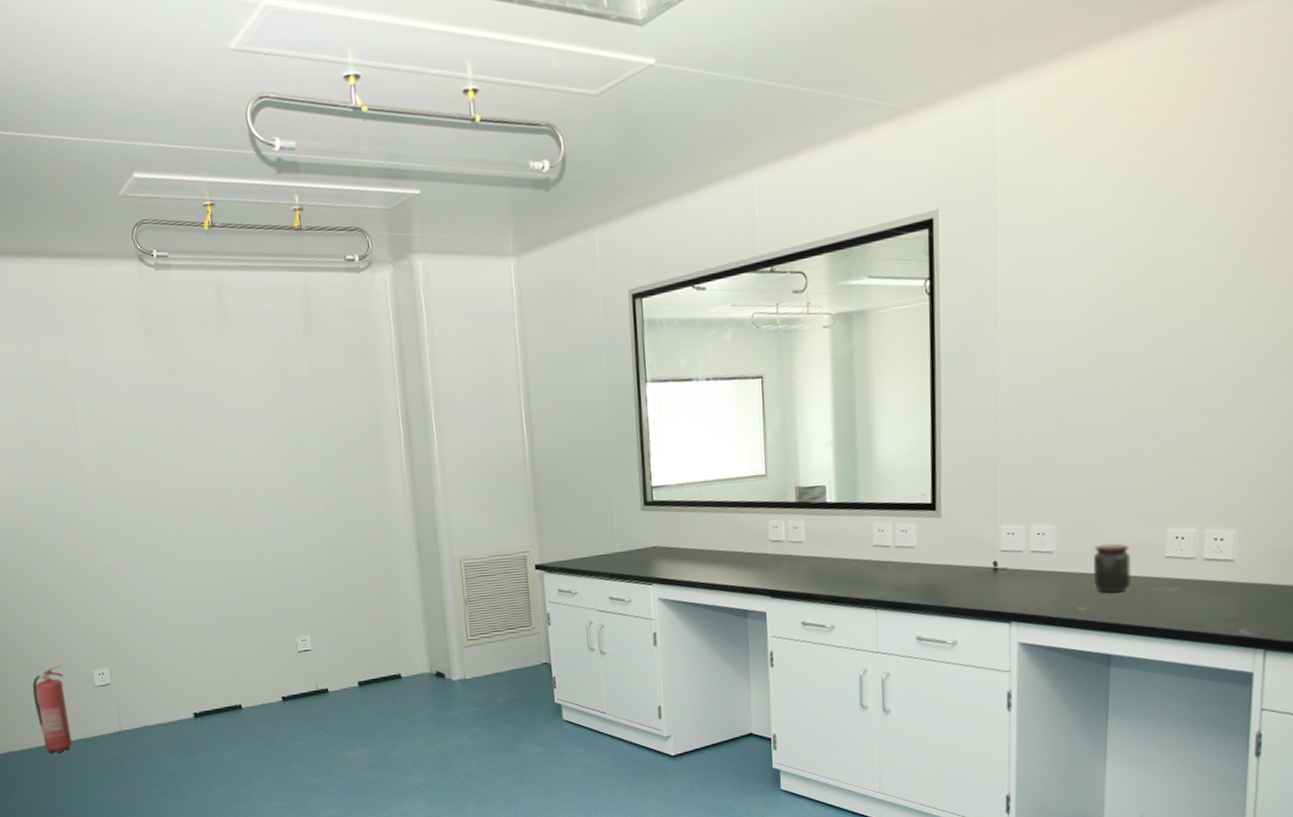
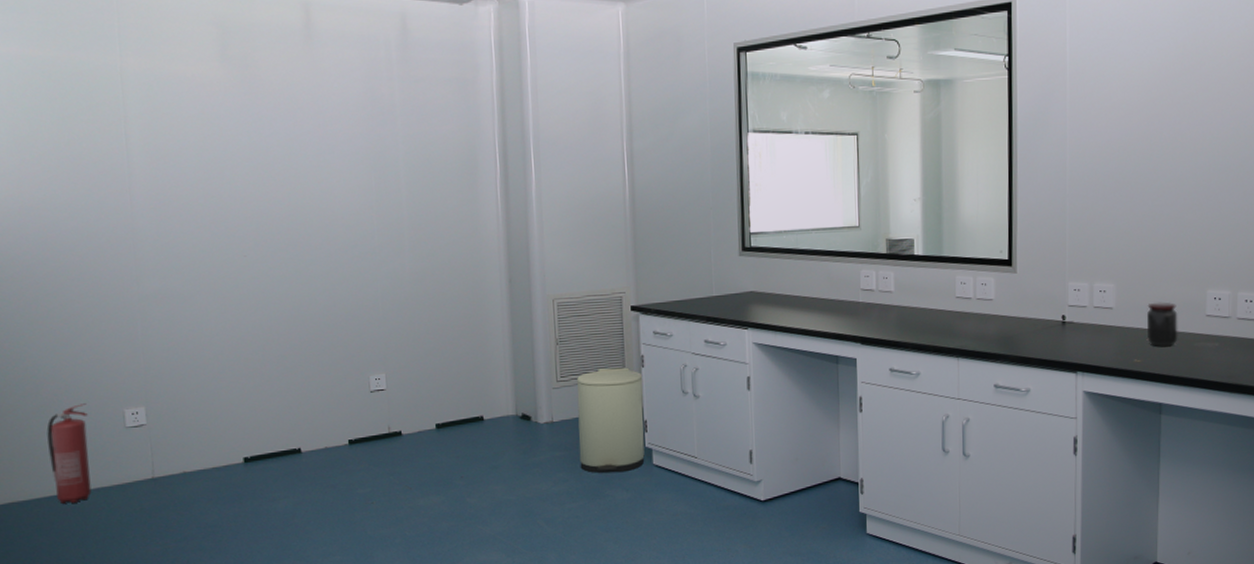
pedal bin: none [486,625,555,728] -> present [577,367,645,473]

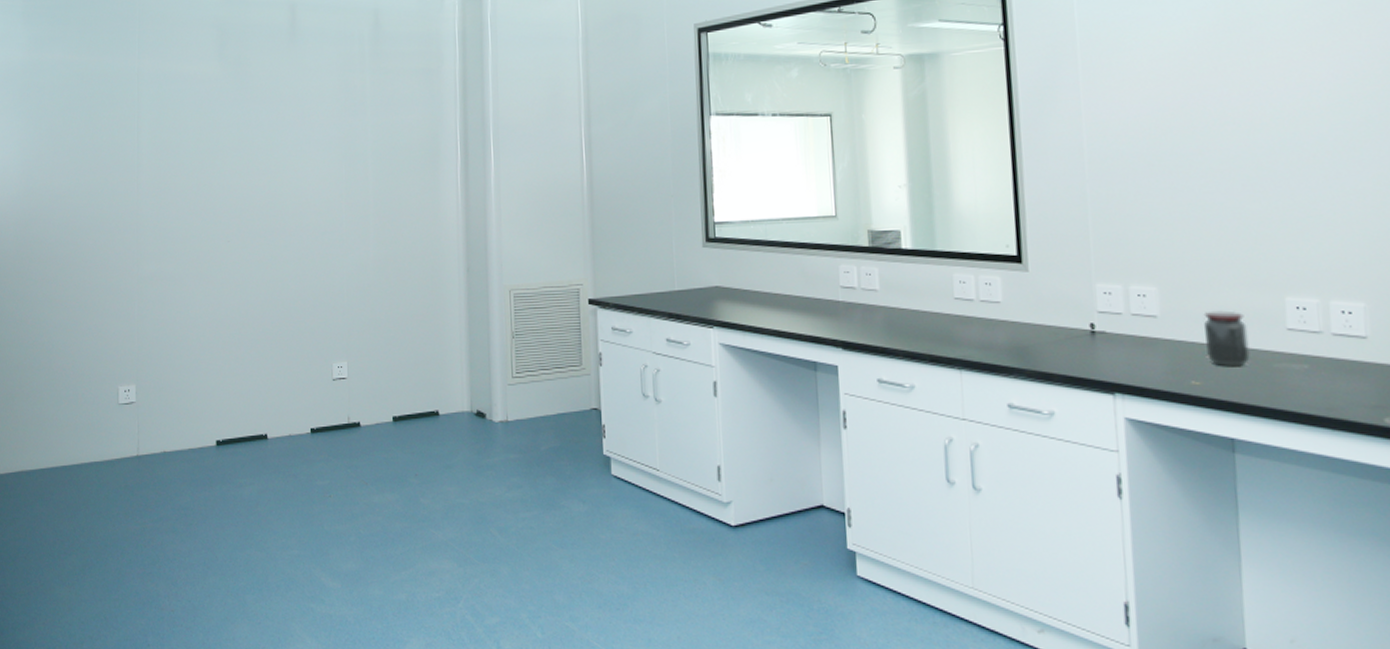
fire extinguisher: present [46,403,92,504] -> none [54,379,89,477]
pedal bin: present [577,367,645,473] -> none [532,365,603,482]

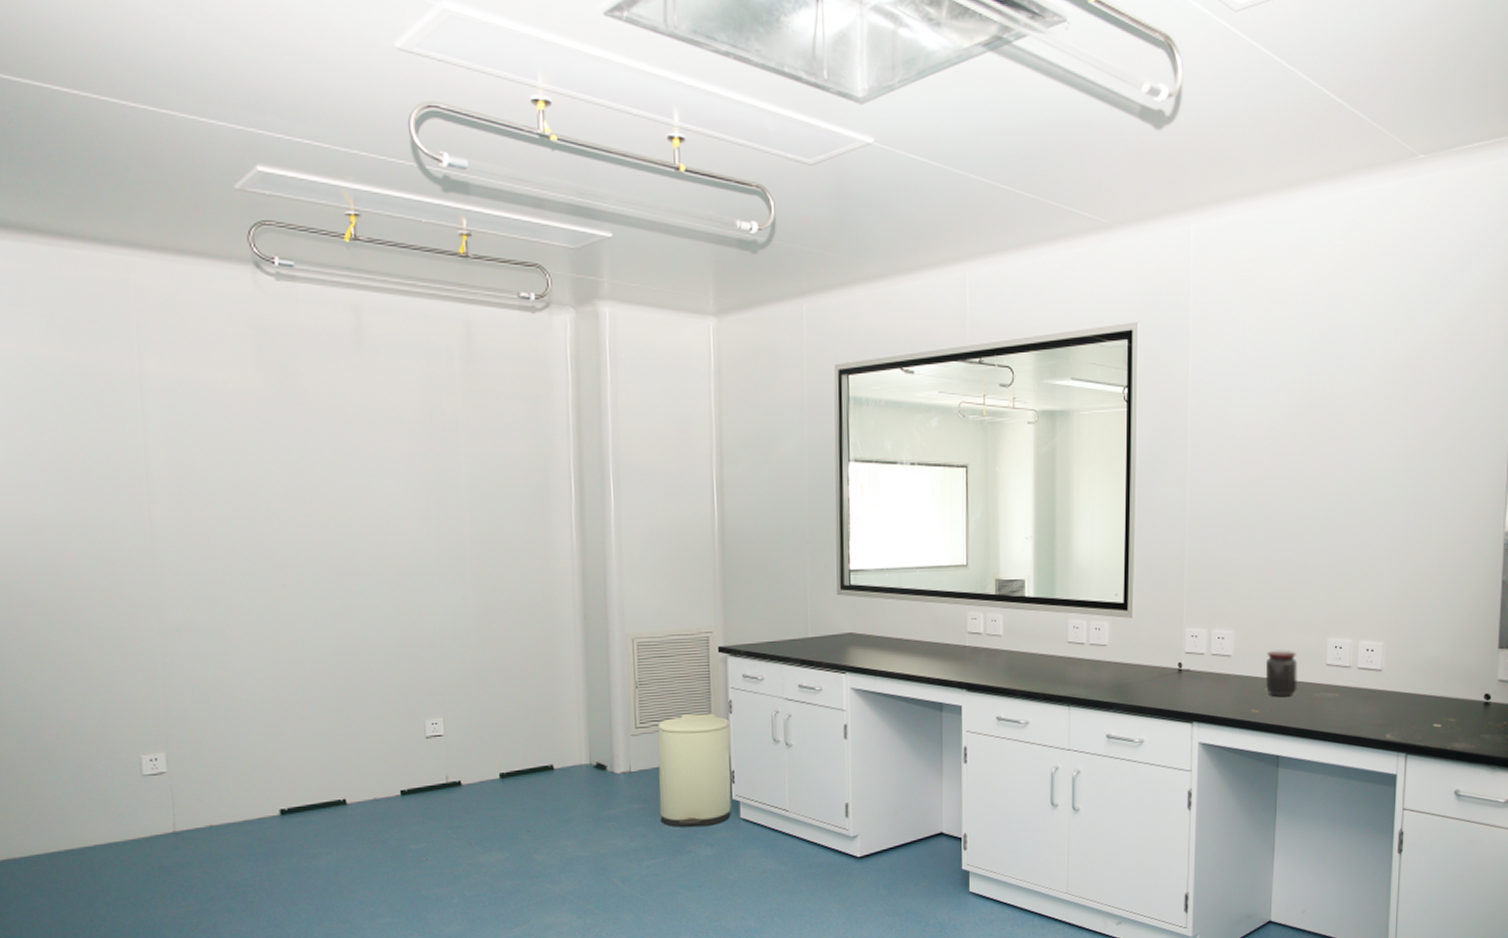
pedal bin: none [532,365,603,482] -> present [658,713,731,827]

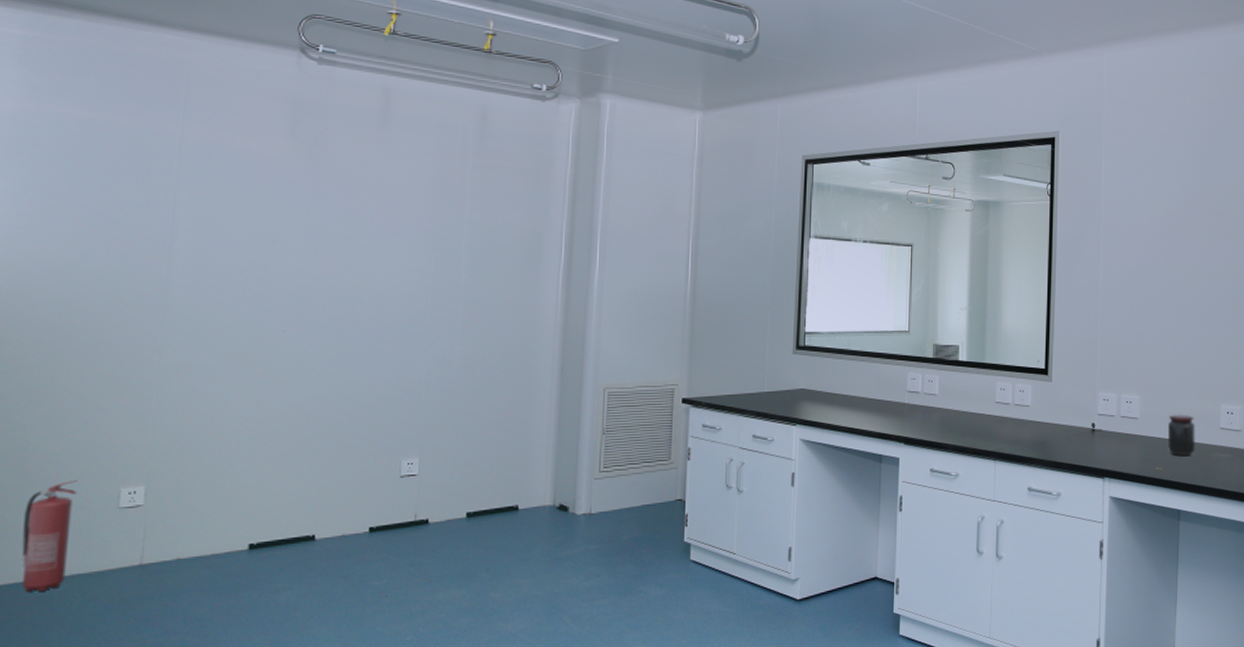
fire extinguisher: none [49,748,102,861] -> present [21,480,78,593]
pedal bin: present [658,713,731,827] -> none [614,459,688,568]

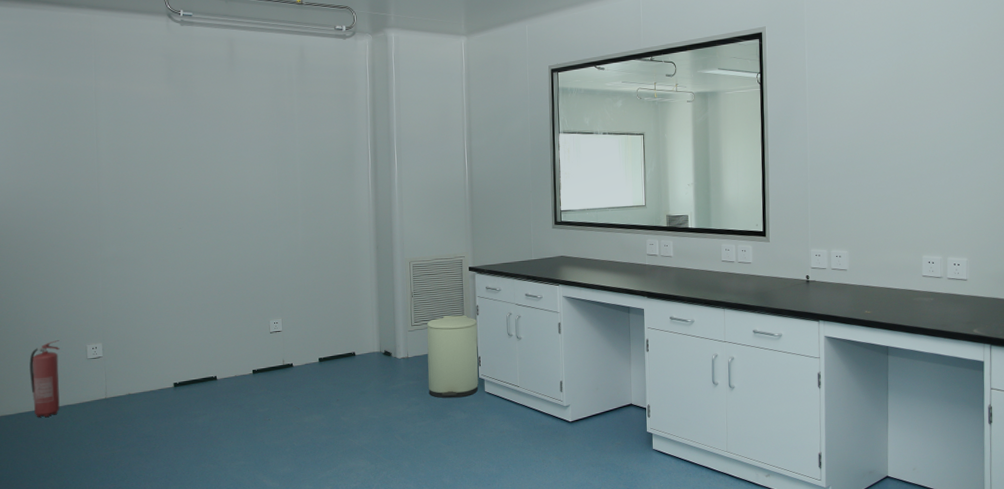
pedal bin: none [614,459,688,568] -> present [427,315,479,398]
jar: present [1167,414,1195,457] -> none [874,265,900,301]

